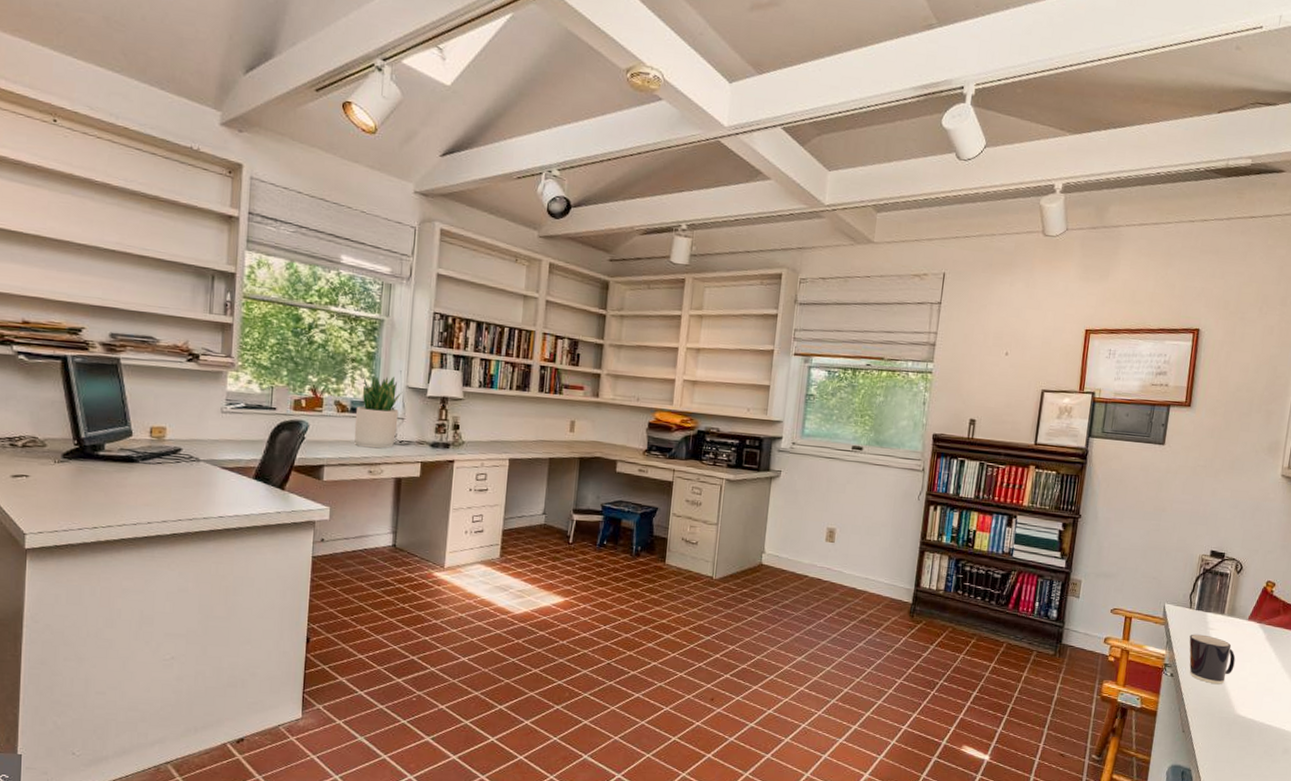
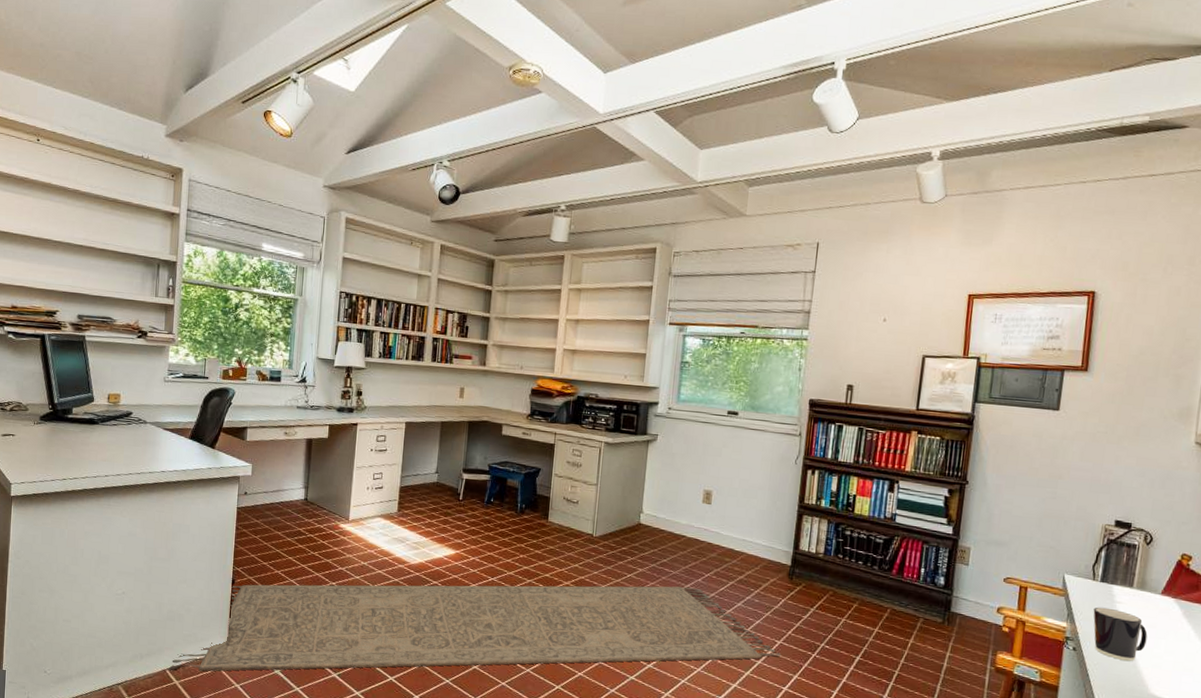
rug: none [230,628,901,744] -> present [169,584,781,672]
planter: present [354,372,403,449] -> none [272,345,314,413]

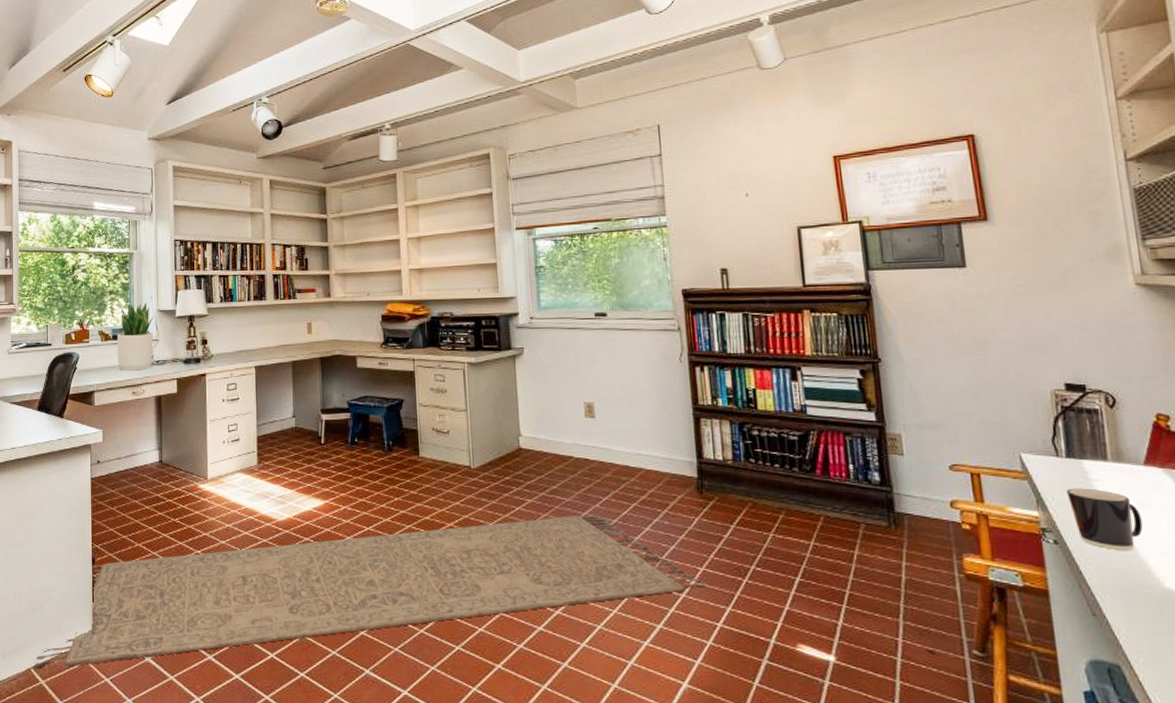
planter: none [272,345,314,413] -> present [117,300,155,371]

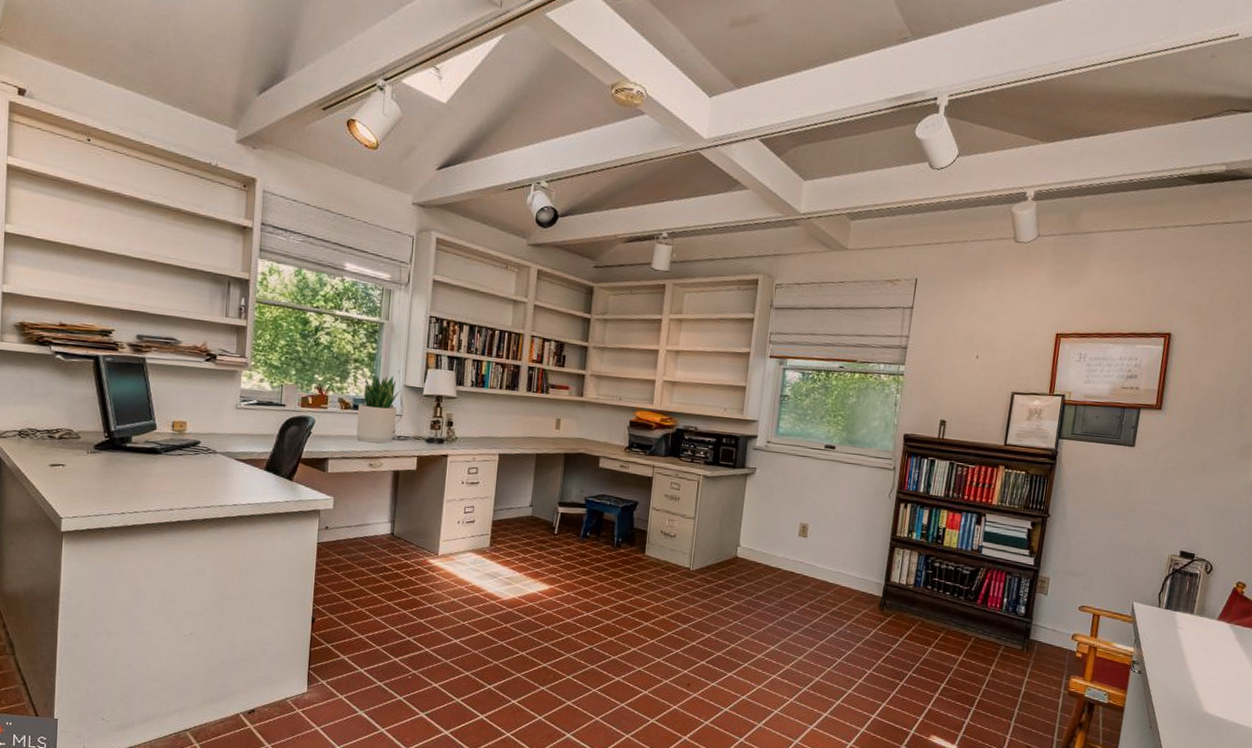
rug: present [34,515,707,669] -> none [243,618,871,715]
mug: present [1066,488,1143,550] -> none [1157,632,1205,682]

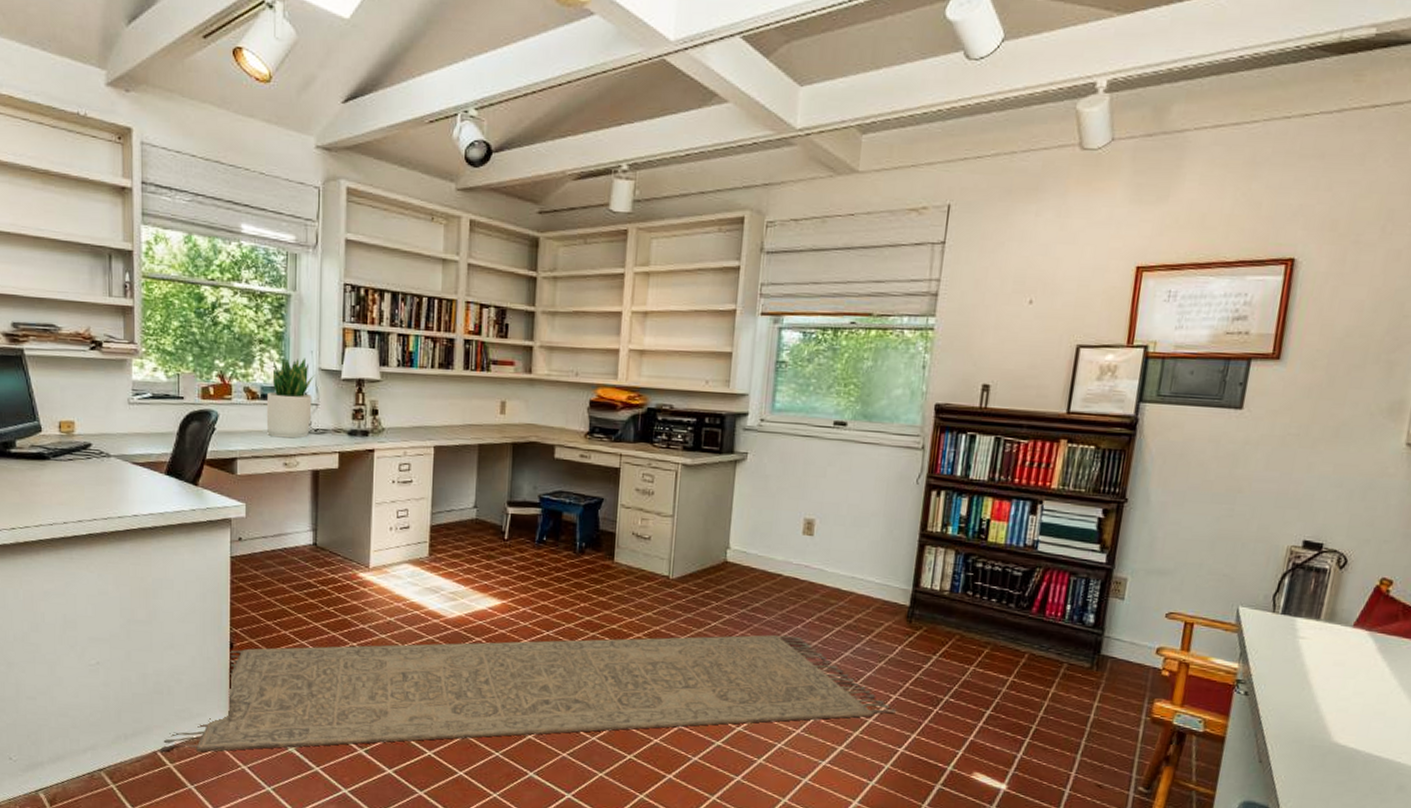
rug: none [243,618,871,715] -> present [160,635,897,753]

